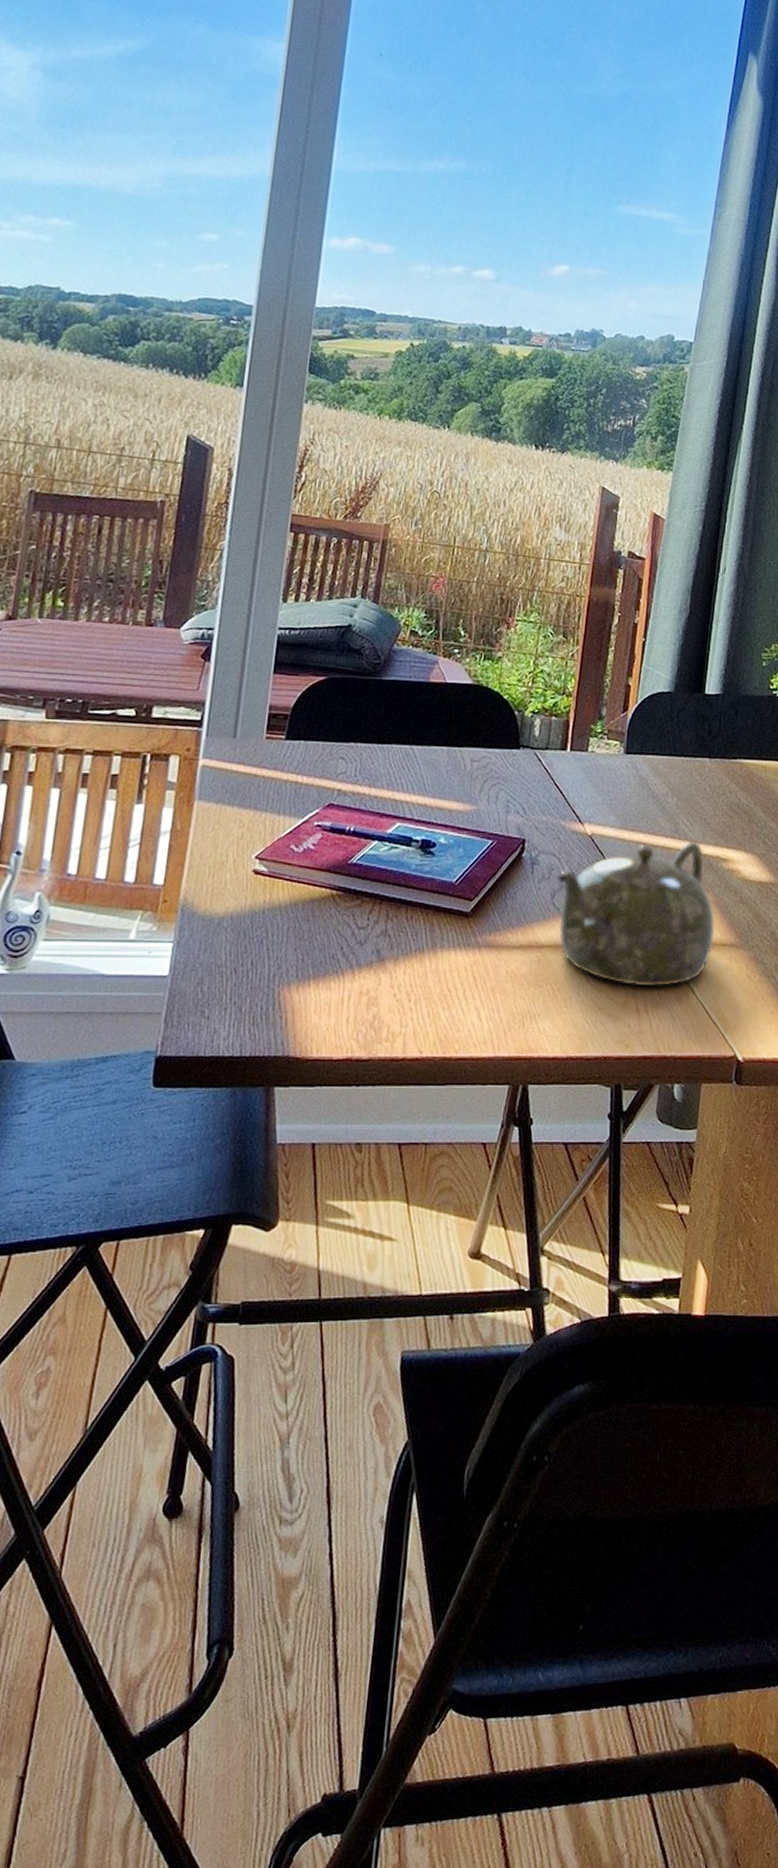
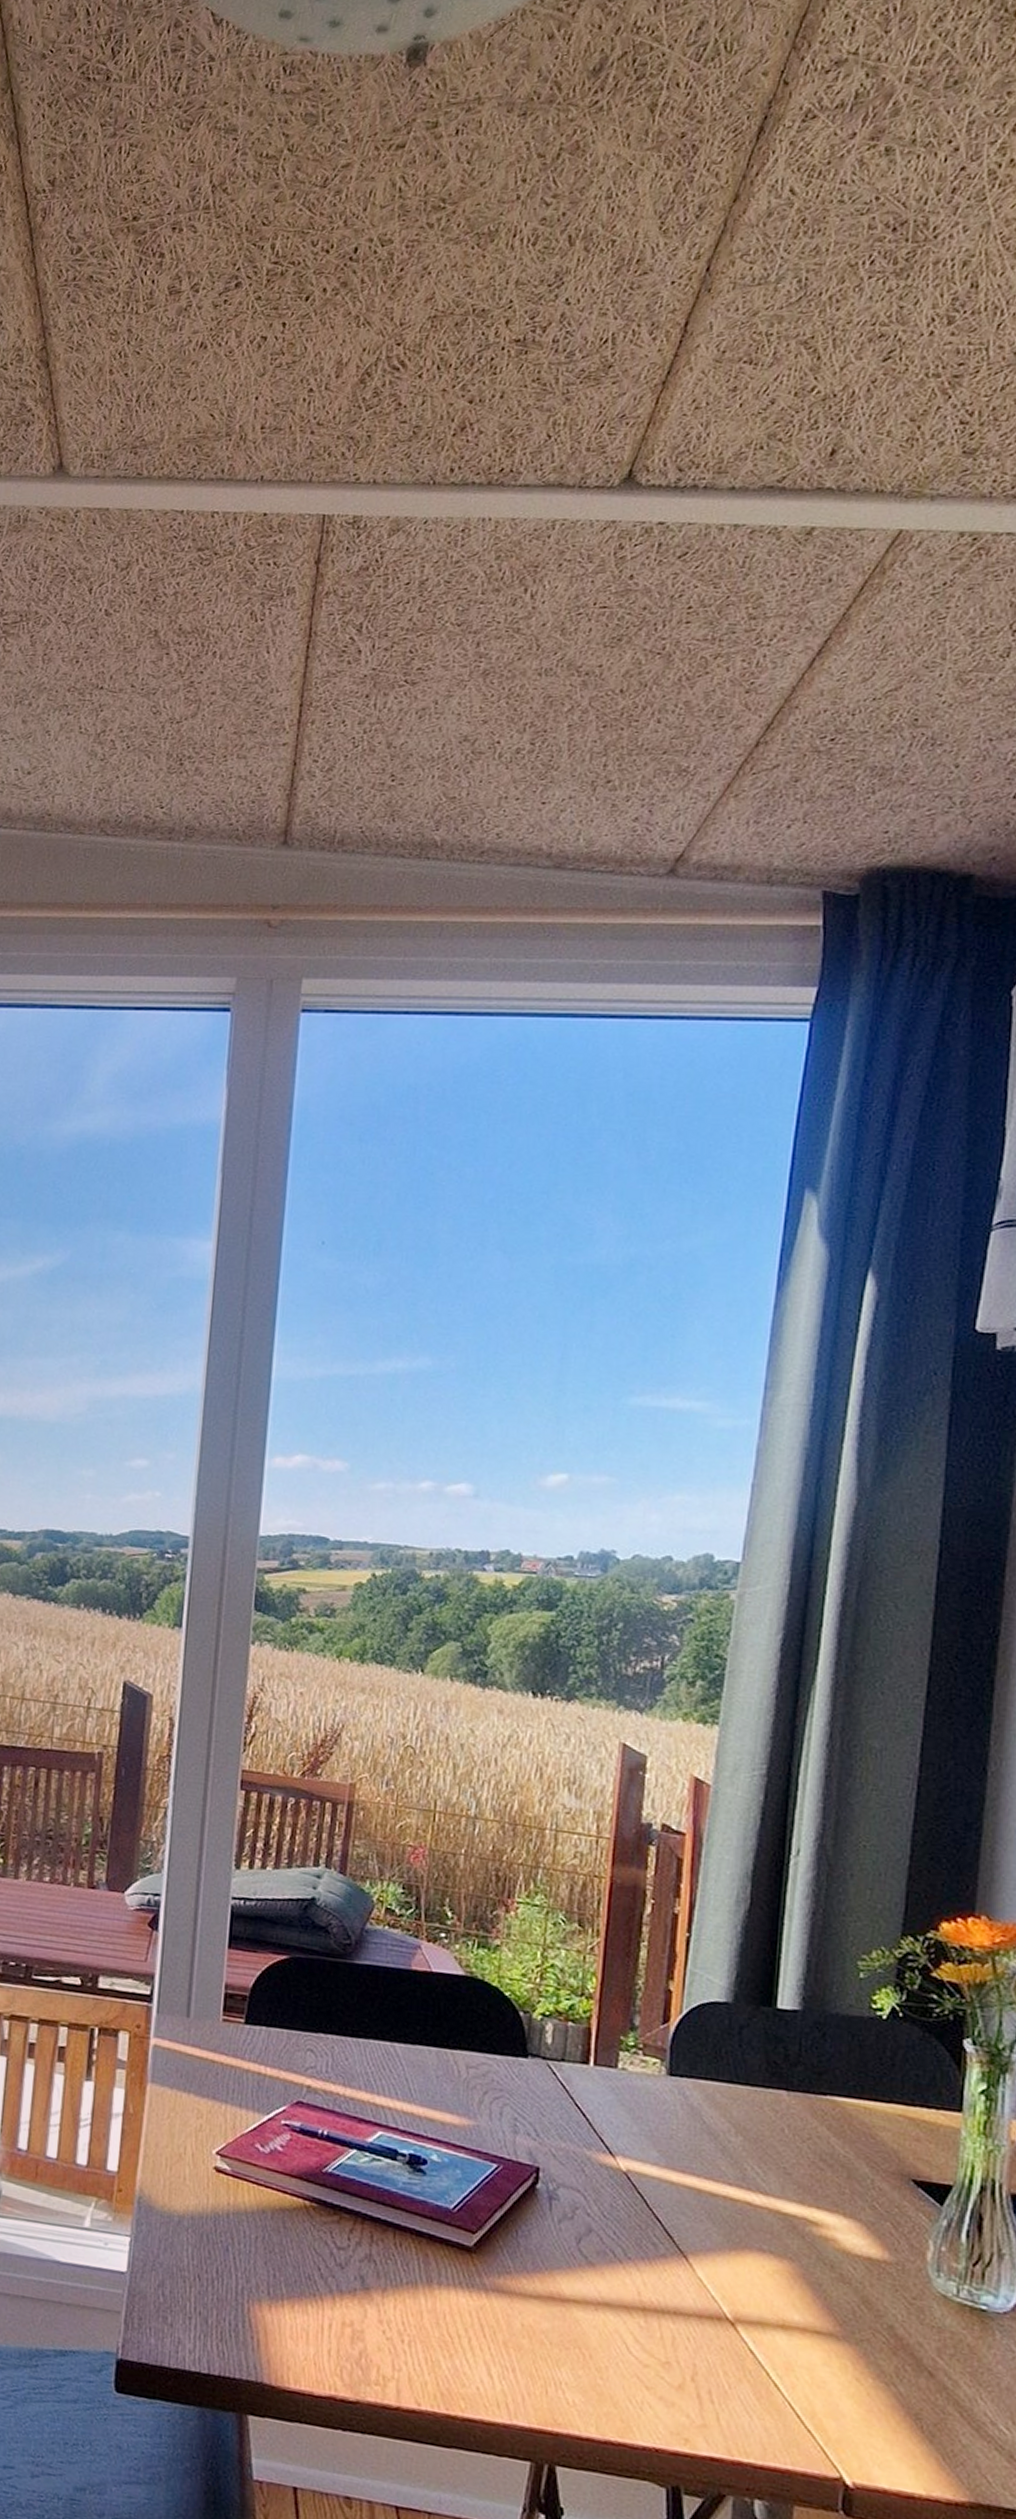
teapot: present [556,841,716,987] -> none [582,2191,805,2375]

